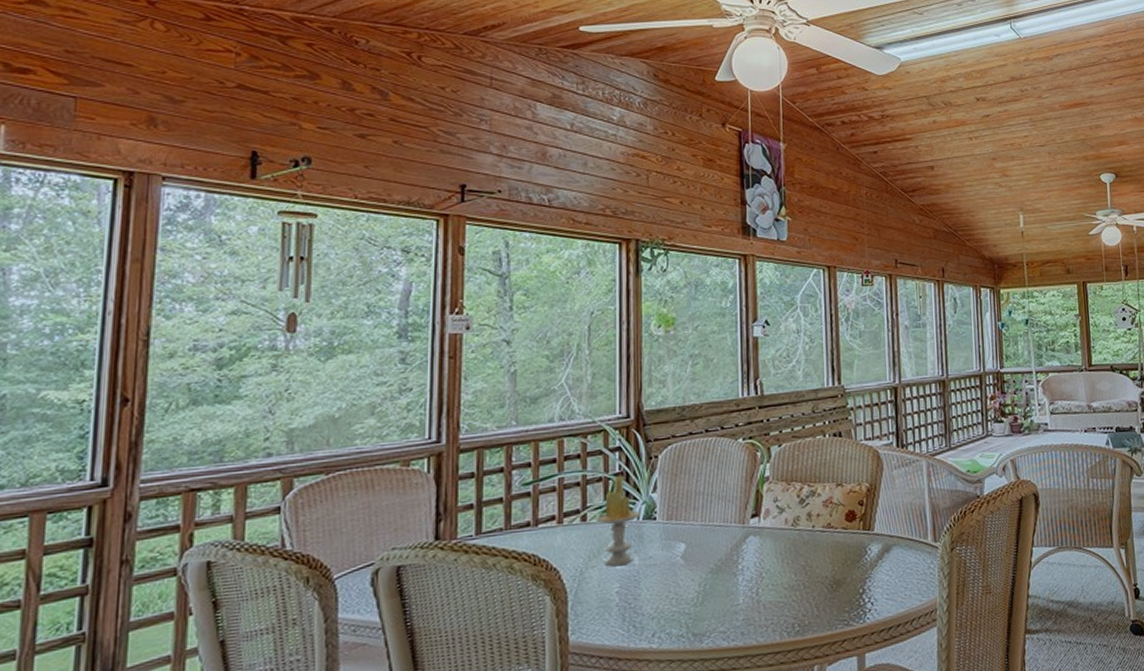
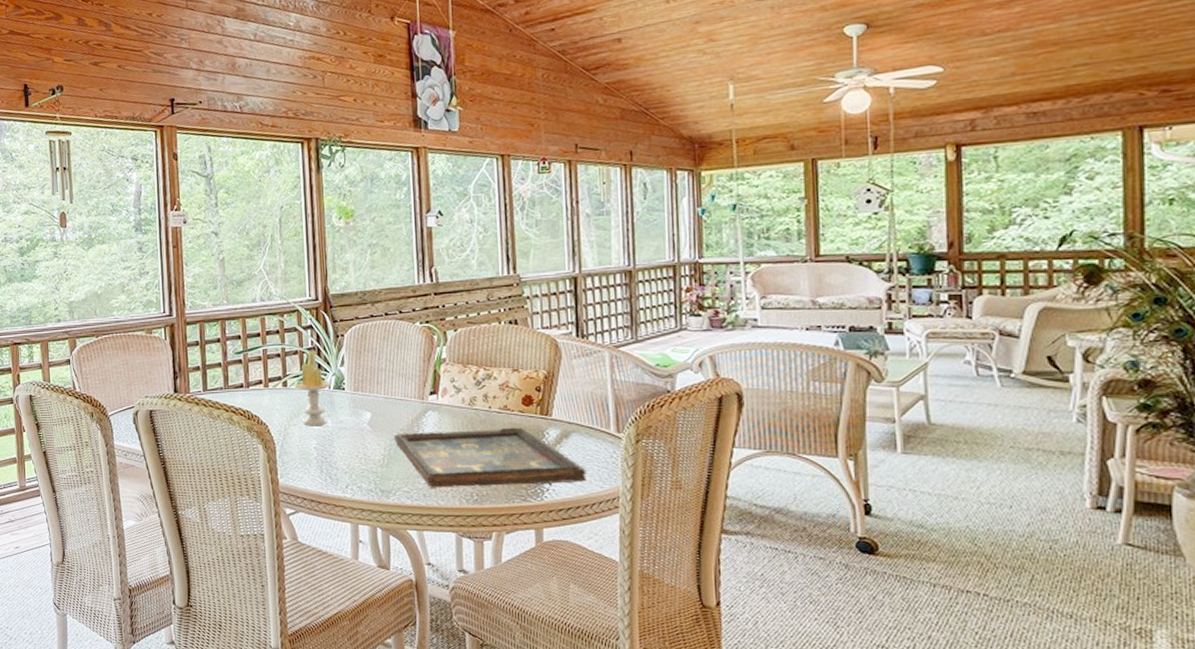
decorative tray: none [711,545,907,624] -> present [394,427,587,488]

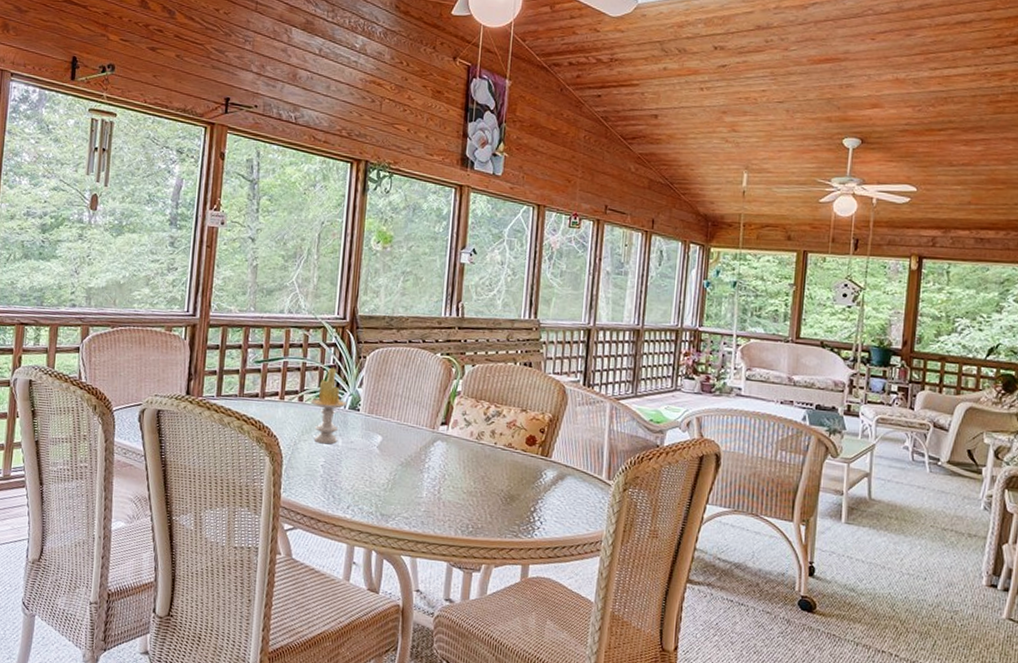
decorative tray: present [394,427,587,488] -> none [401,460,576,524]

